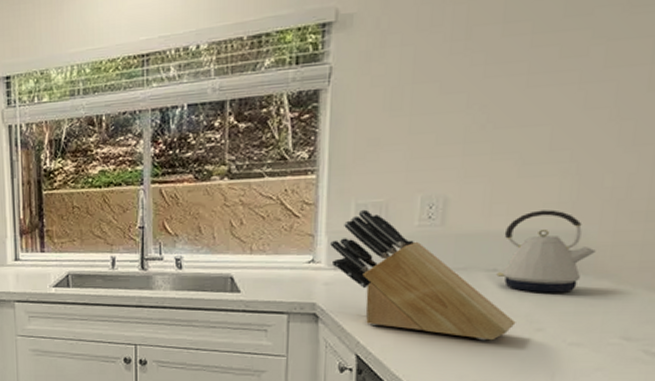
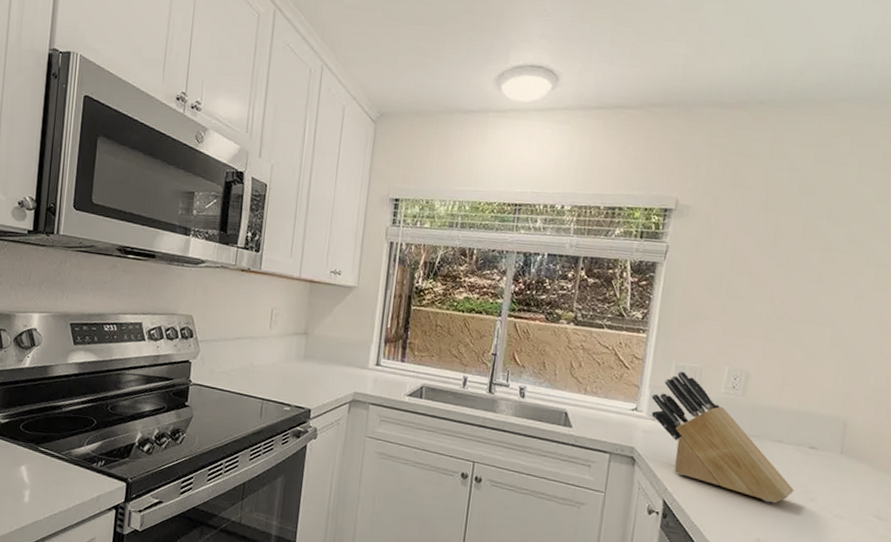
kettle: present [496,210,596,293] -> none [782,396,859,470]

